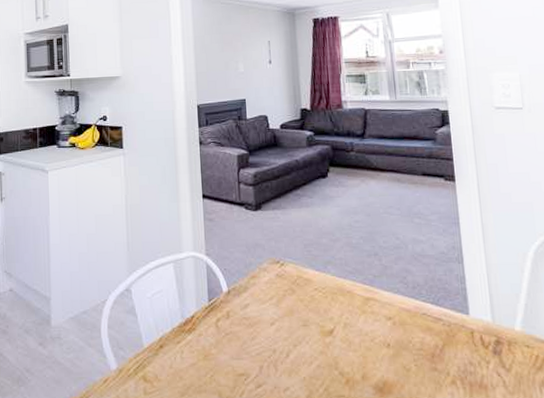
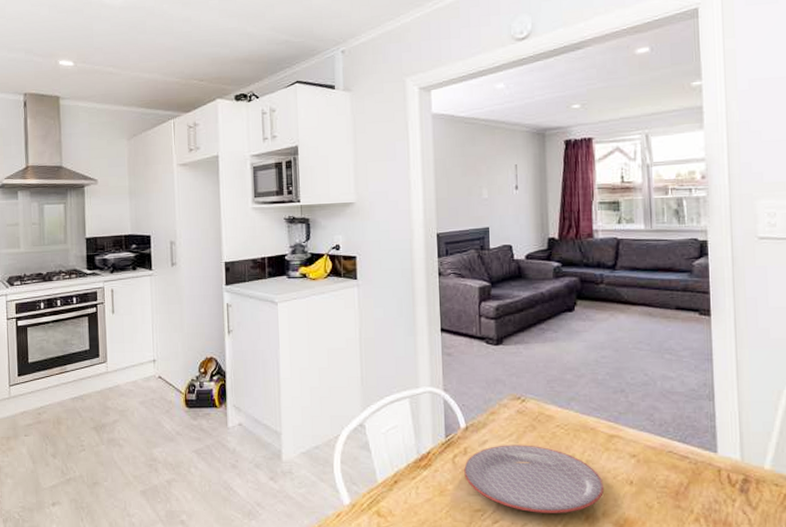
plate: none [227,308,363,377] -> present [464,445,605,513]

